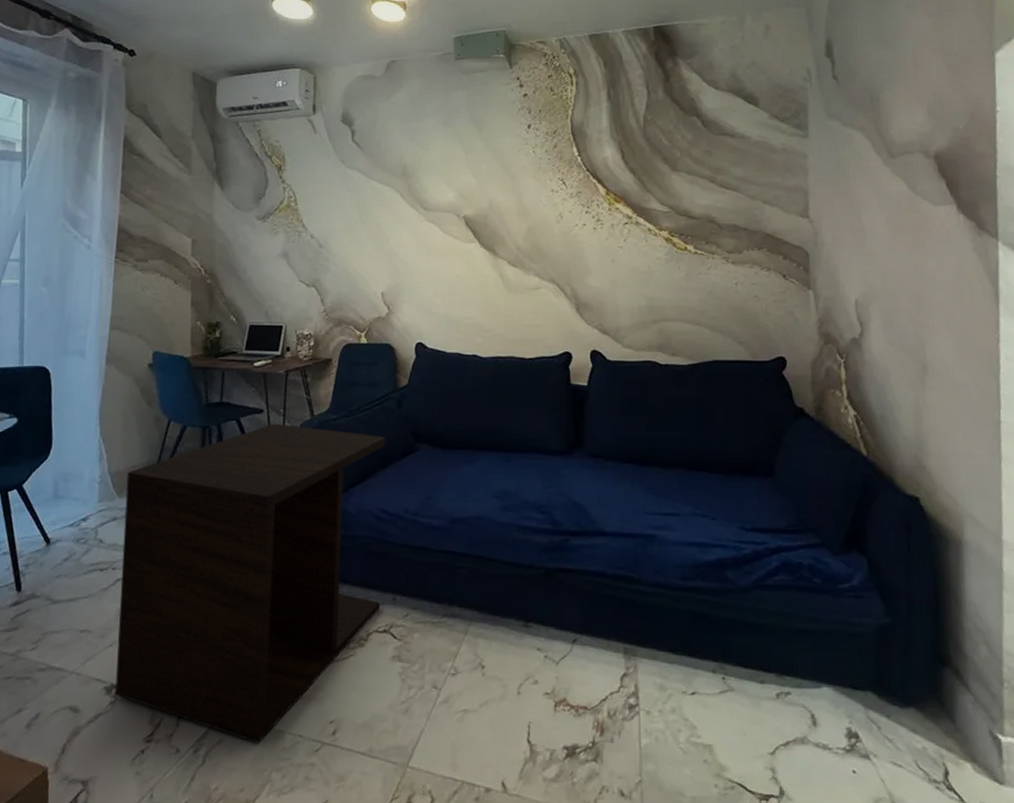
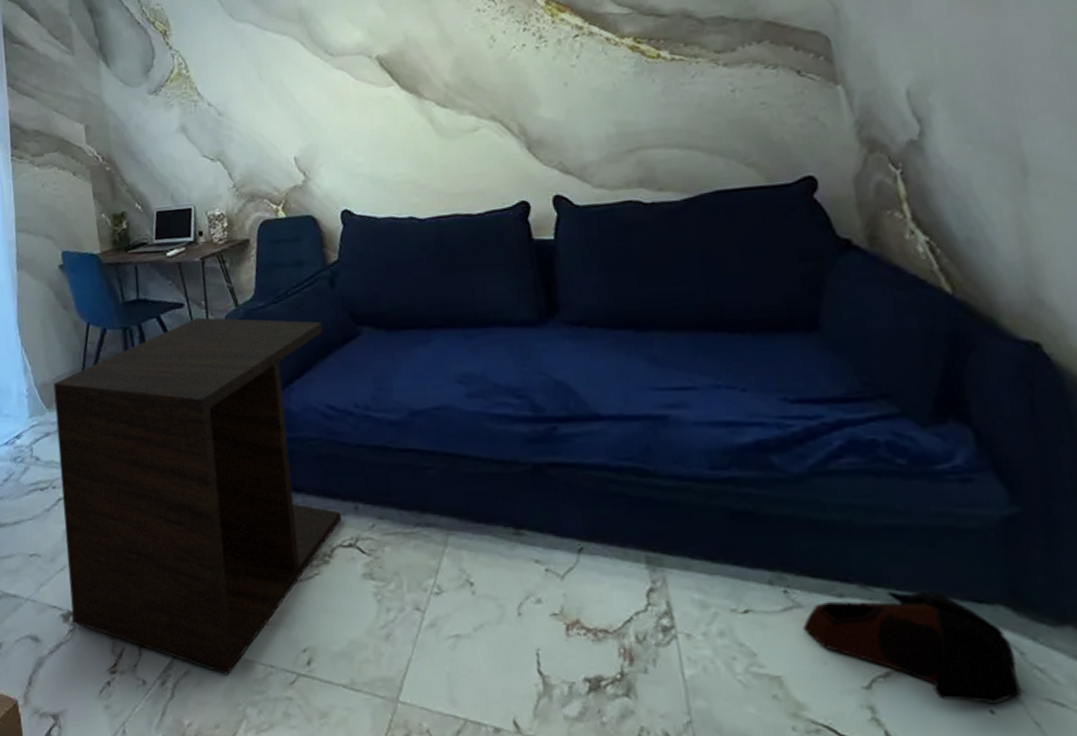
bag: none [733,679,875,766] -> present [803,590,1022,704]

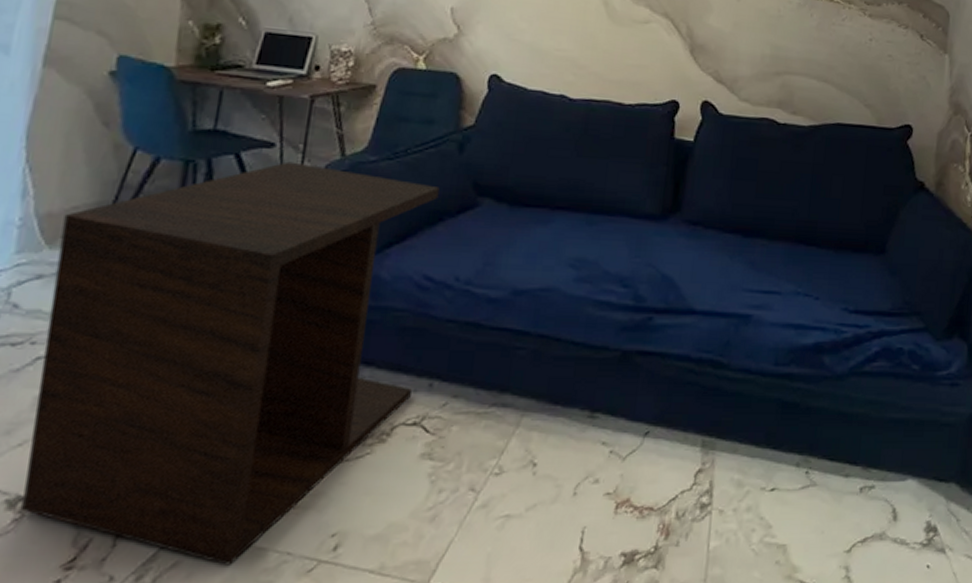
bag: present [803,590,1022,704] -> none [813,472,953,561]

